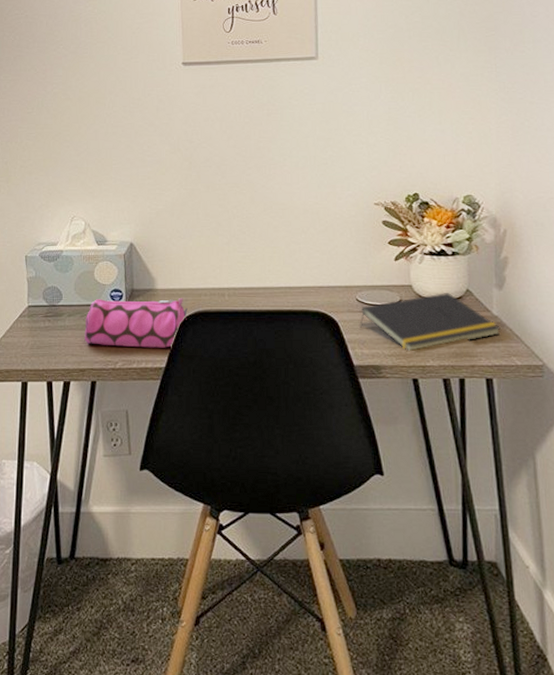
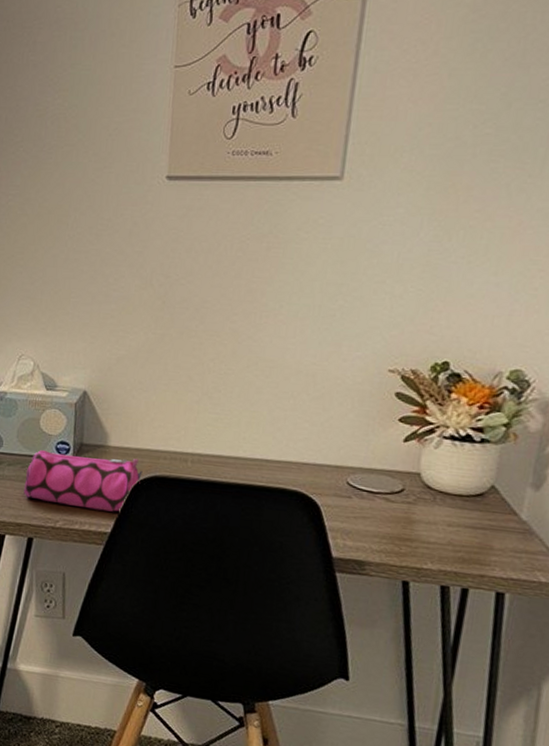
notepad: present [359,293,501,351] -> none [346,486,528,549]

